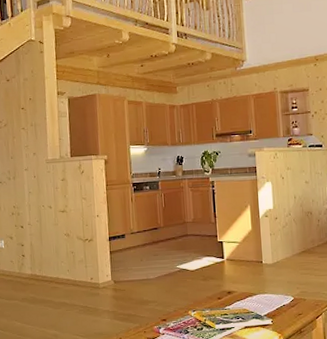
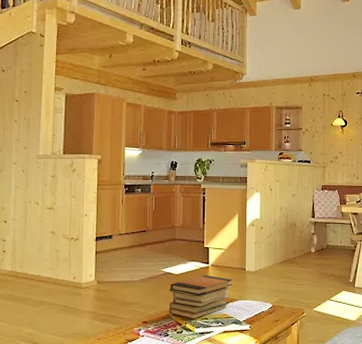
book stack: none [186,270,250,316] -> present [168,275,233,320]

